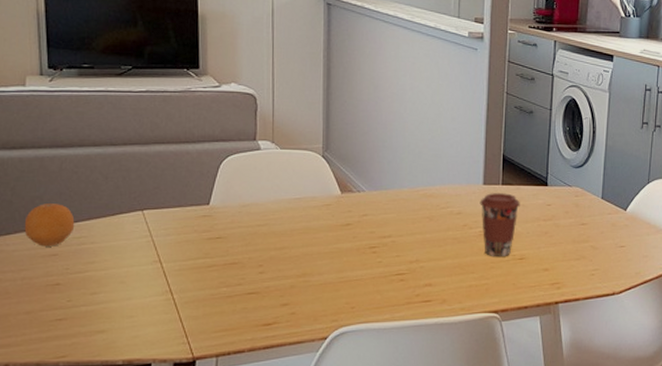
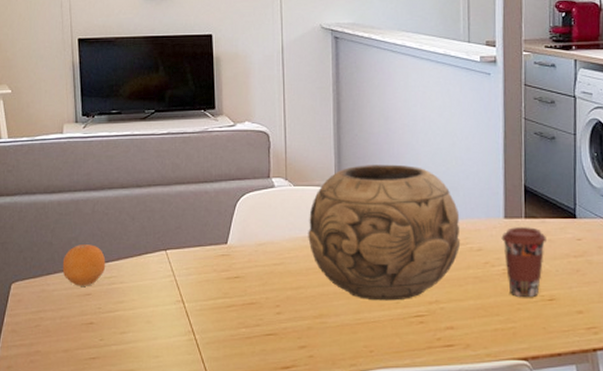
decorative bowl: none [294,131,442,260] -> present [308,164,461,301]

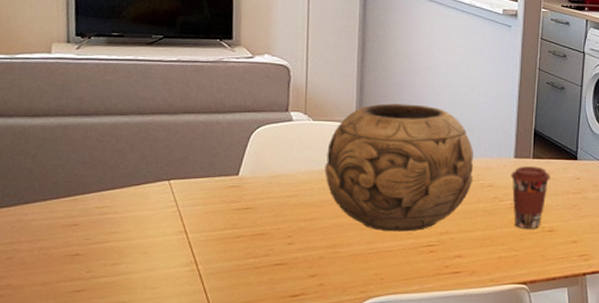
fruit: present [62,244,106,286] -> none [44,172,98,216]

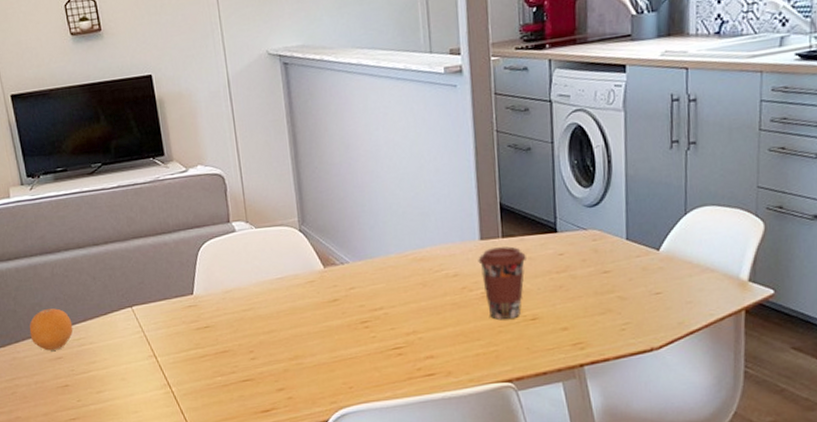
fruit: none [44,172,98,216] -> present [29,308,73,351]
decorative bowl: present [325,103,474,232] -> none [274,194,436,337]

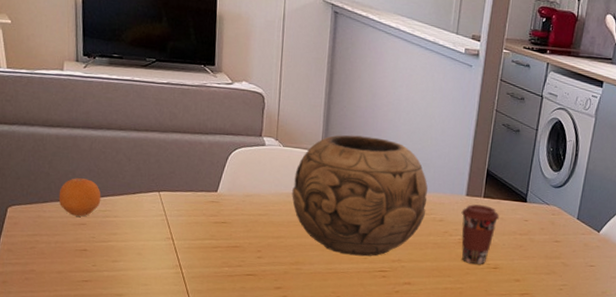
decorative bowl: none [274,194,436,337] -> present [292,135,428,257]

